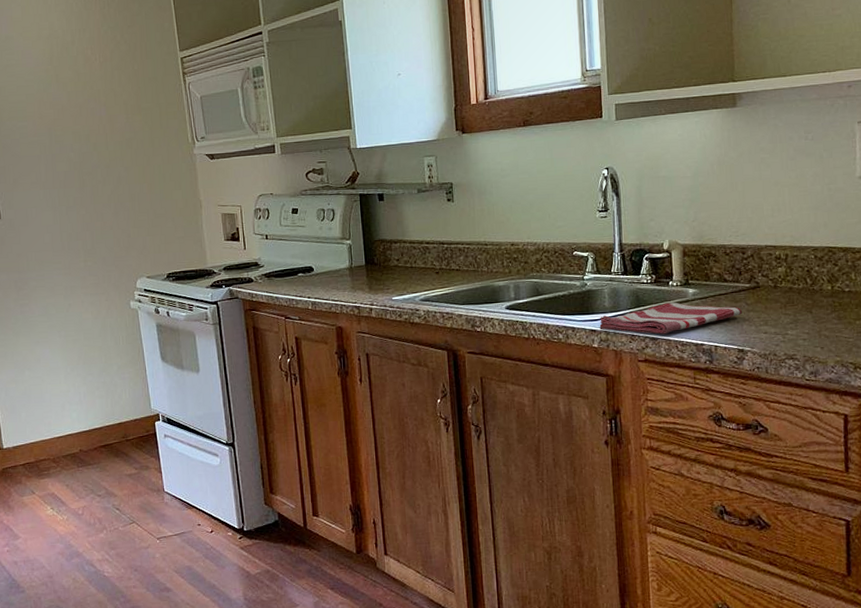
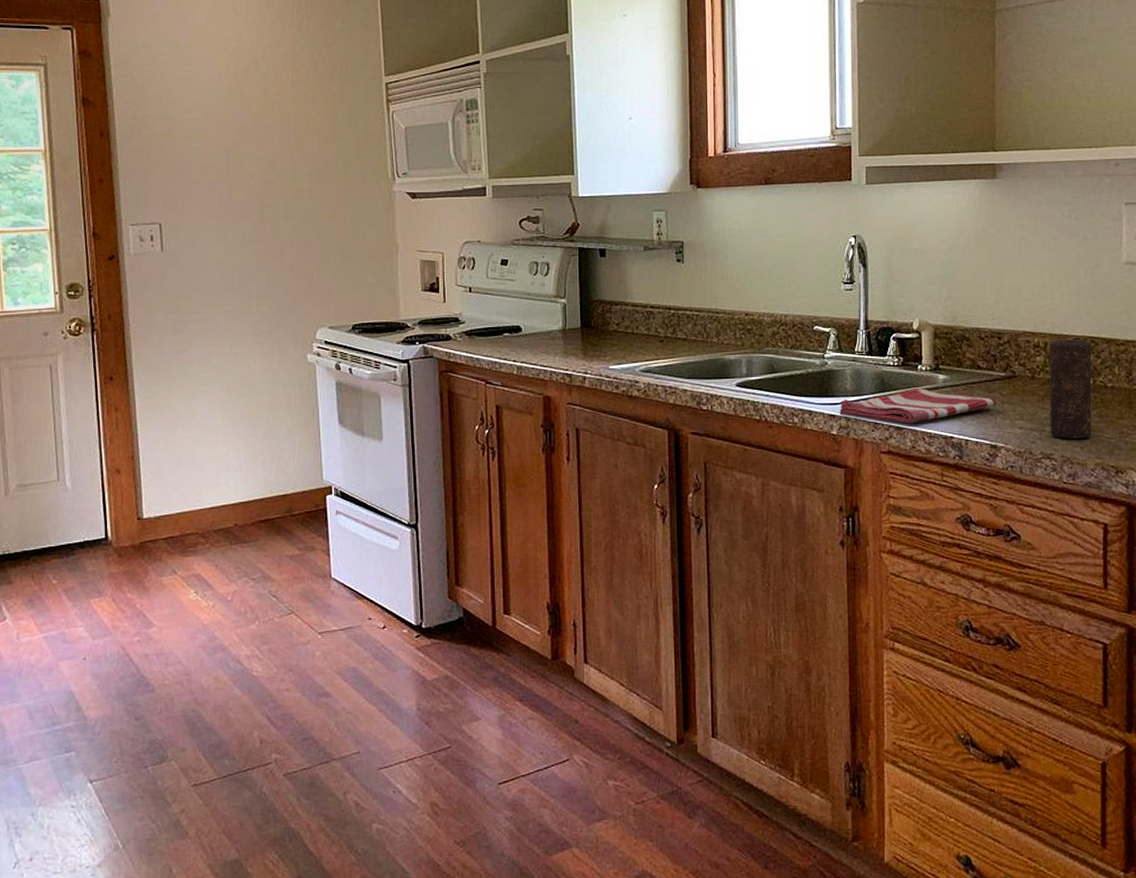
candle: none [790,250,831,340] -> present [1049,339,1092,439]

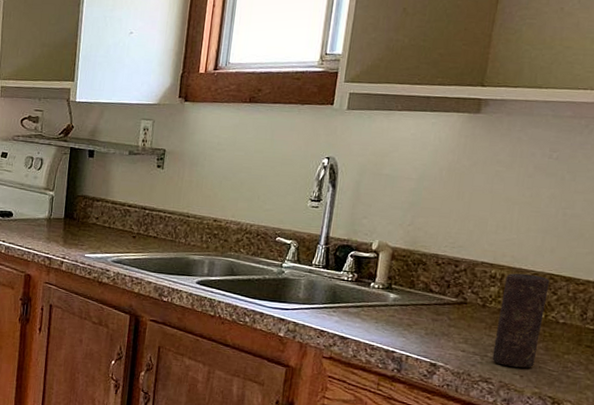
dish towel: present [839,389,997,424] -> none [289,303,443,335]

